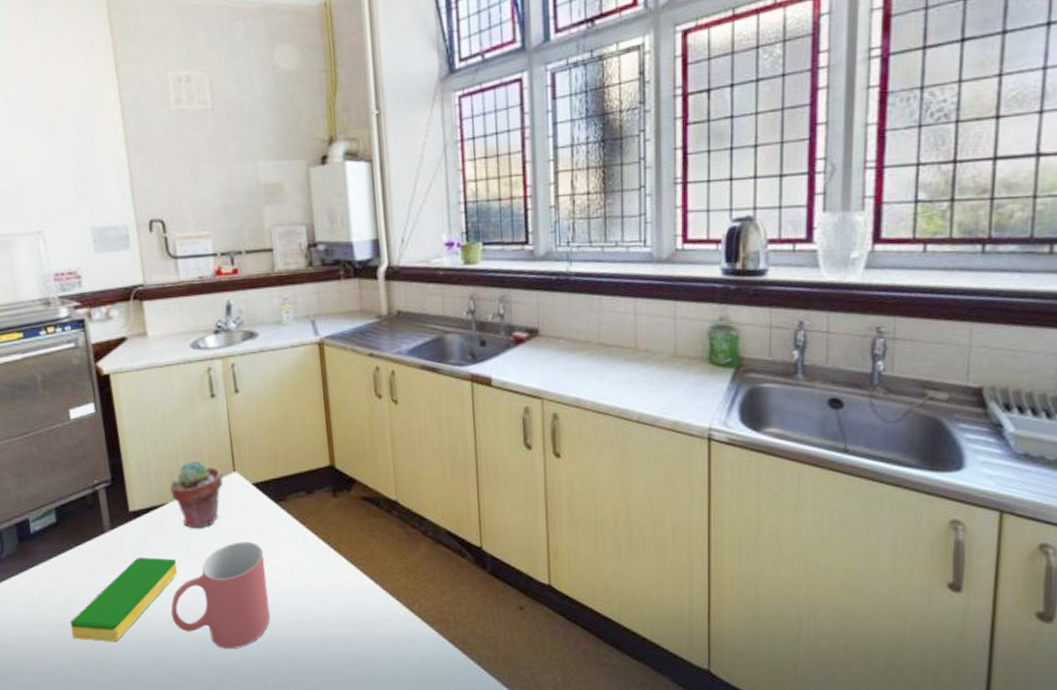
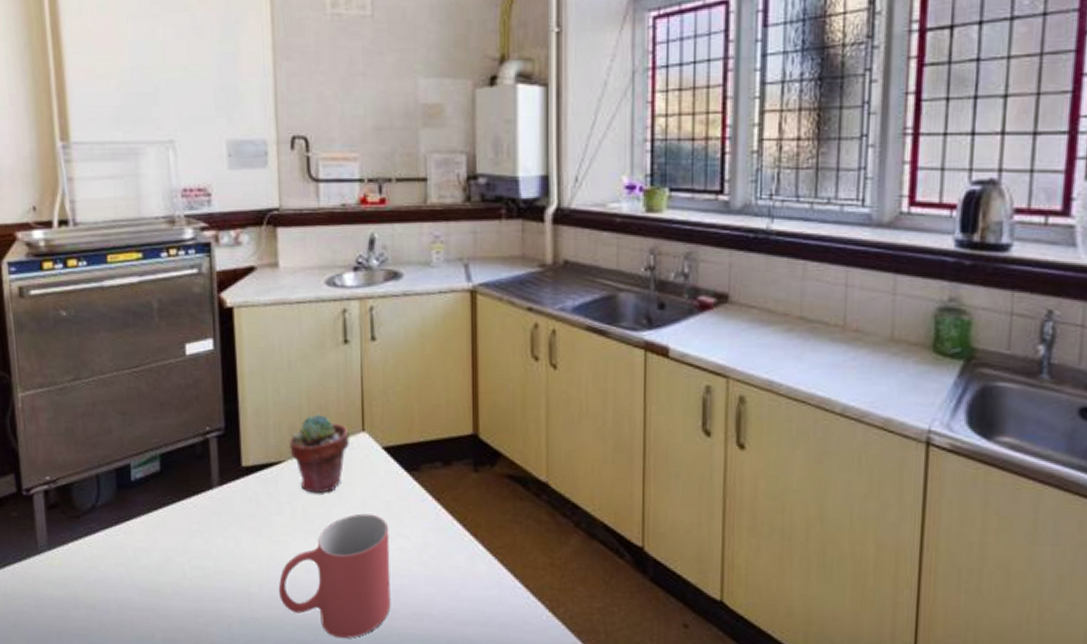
dish sponge: present [70,557,178,642] -> none [165,520,290,616]

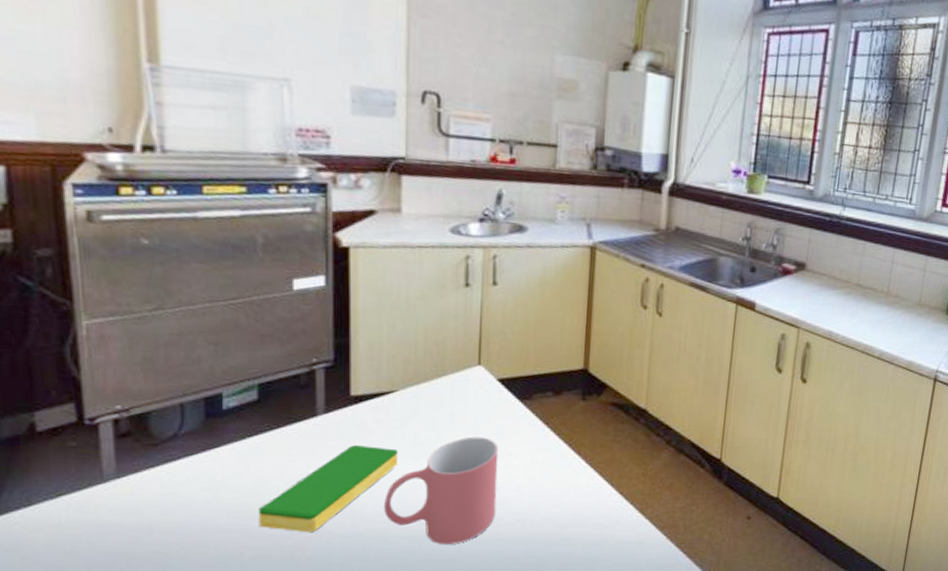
dish sponge: none [165,520,290,616] -> present [258,444,399,533]
potted succulent: present [289,414,349,494] -> none [403,349,465,420]

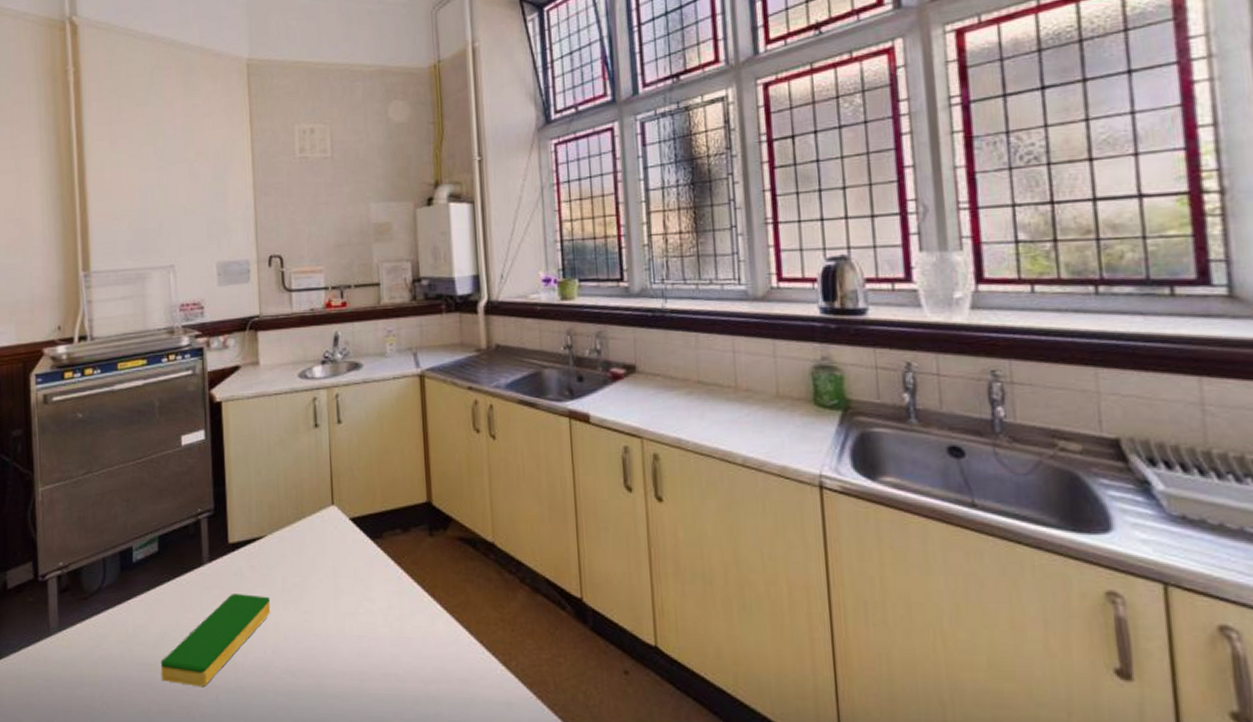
mug: present [383,436,499,545] -> none [260,581,361,703]

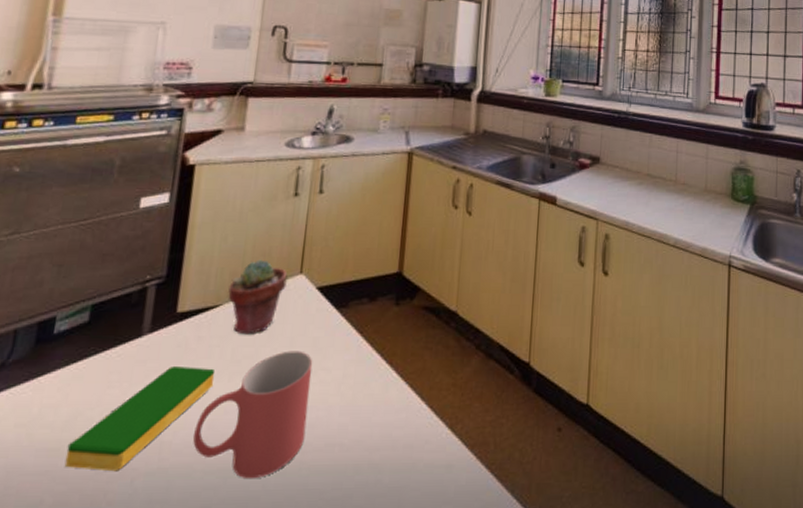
mug: none [260,581,361,703] -> present [192,351,313,479]
potted succulent: none [269,491,321,565] -> present [228,259,288,335]

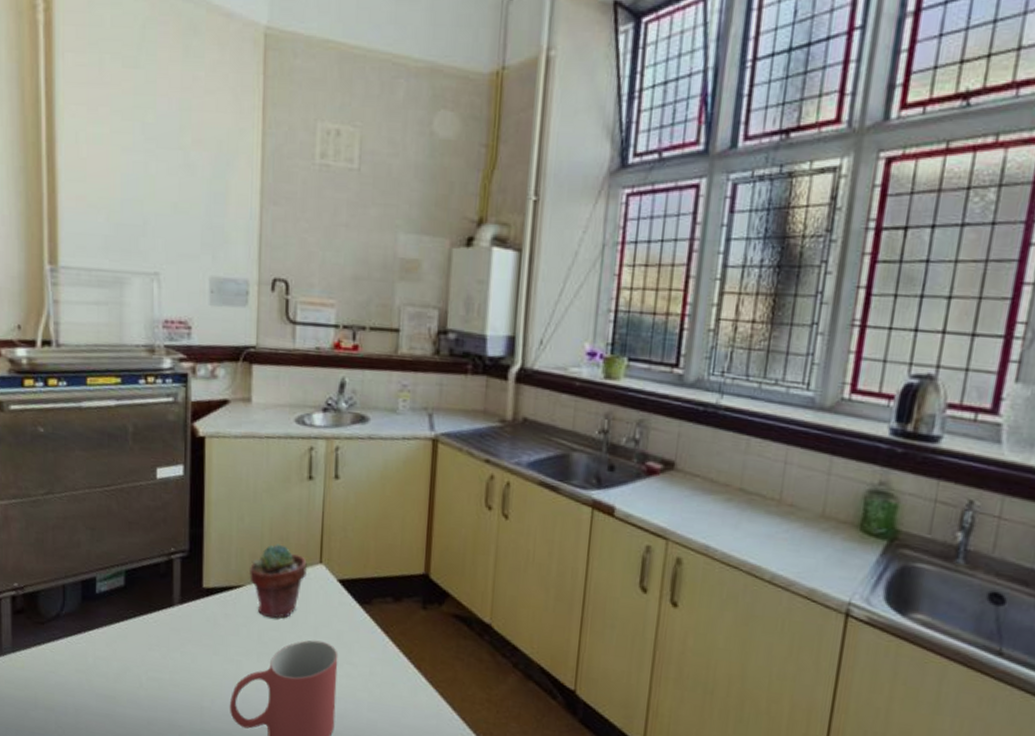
dish sponge: present [64,365,215,472] -> none [121,638,244,726]

